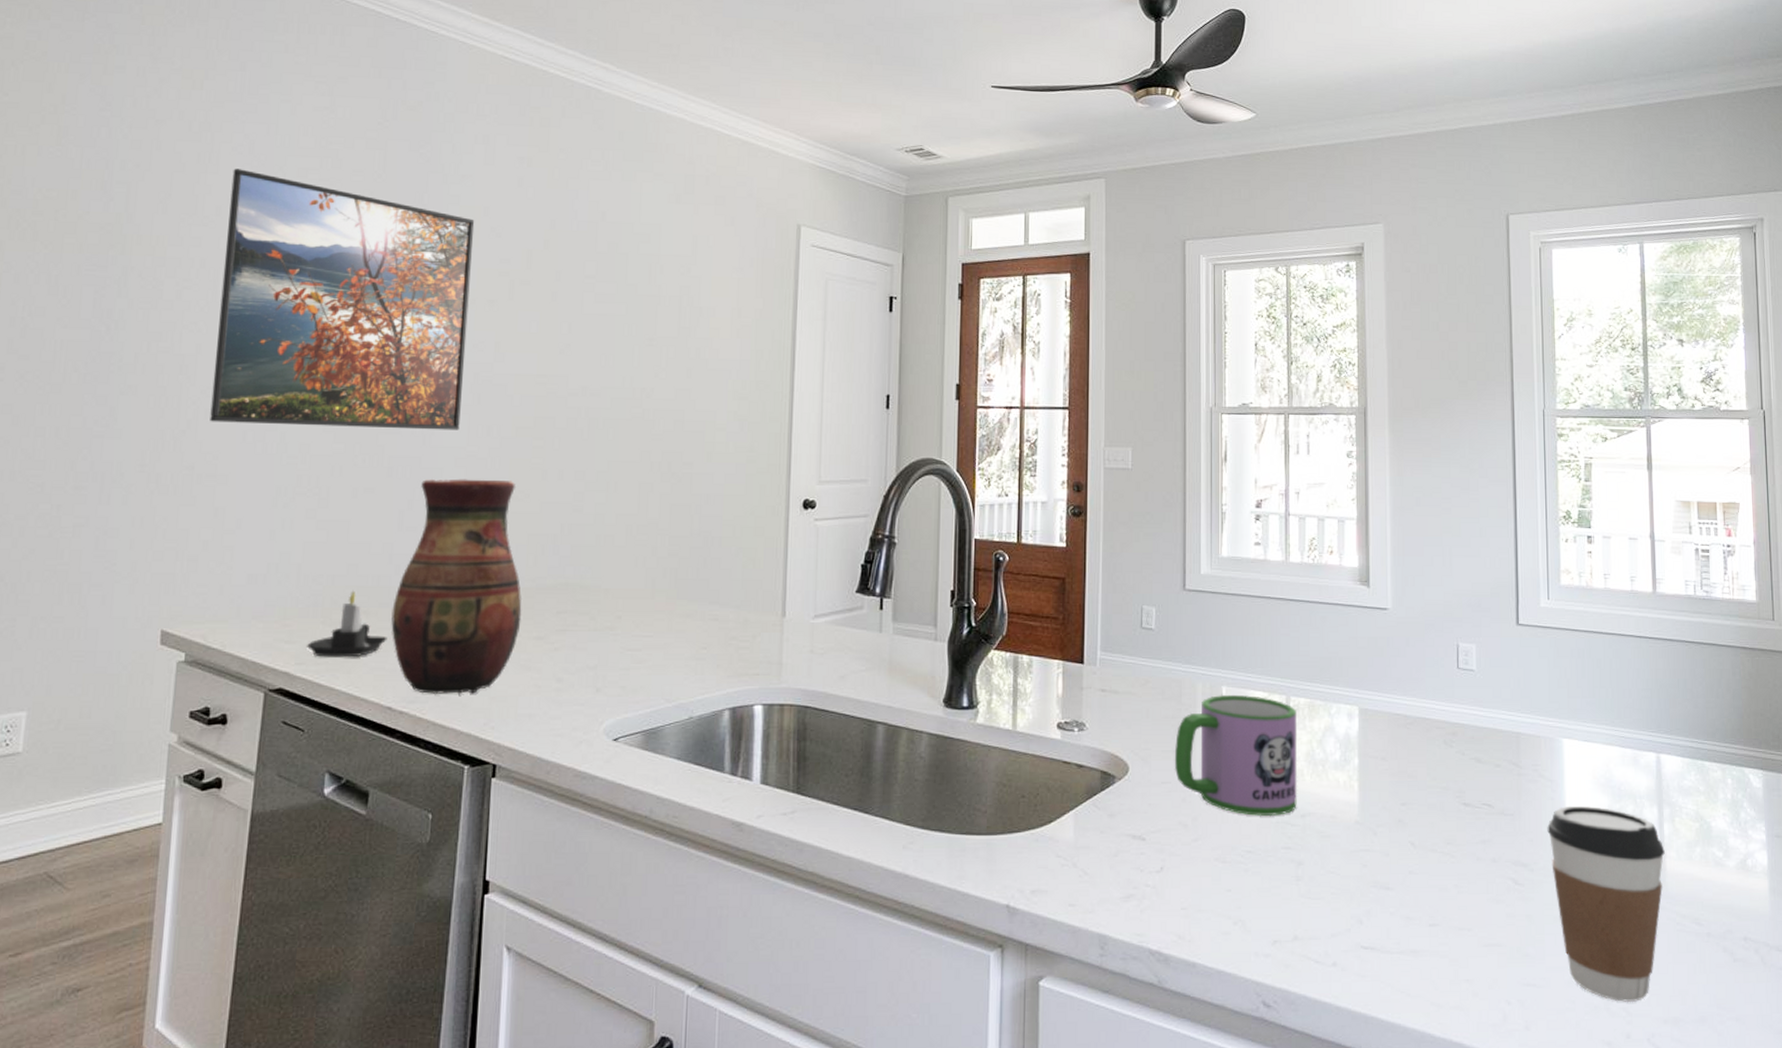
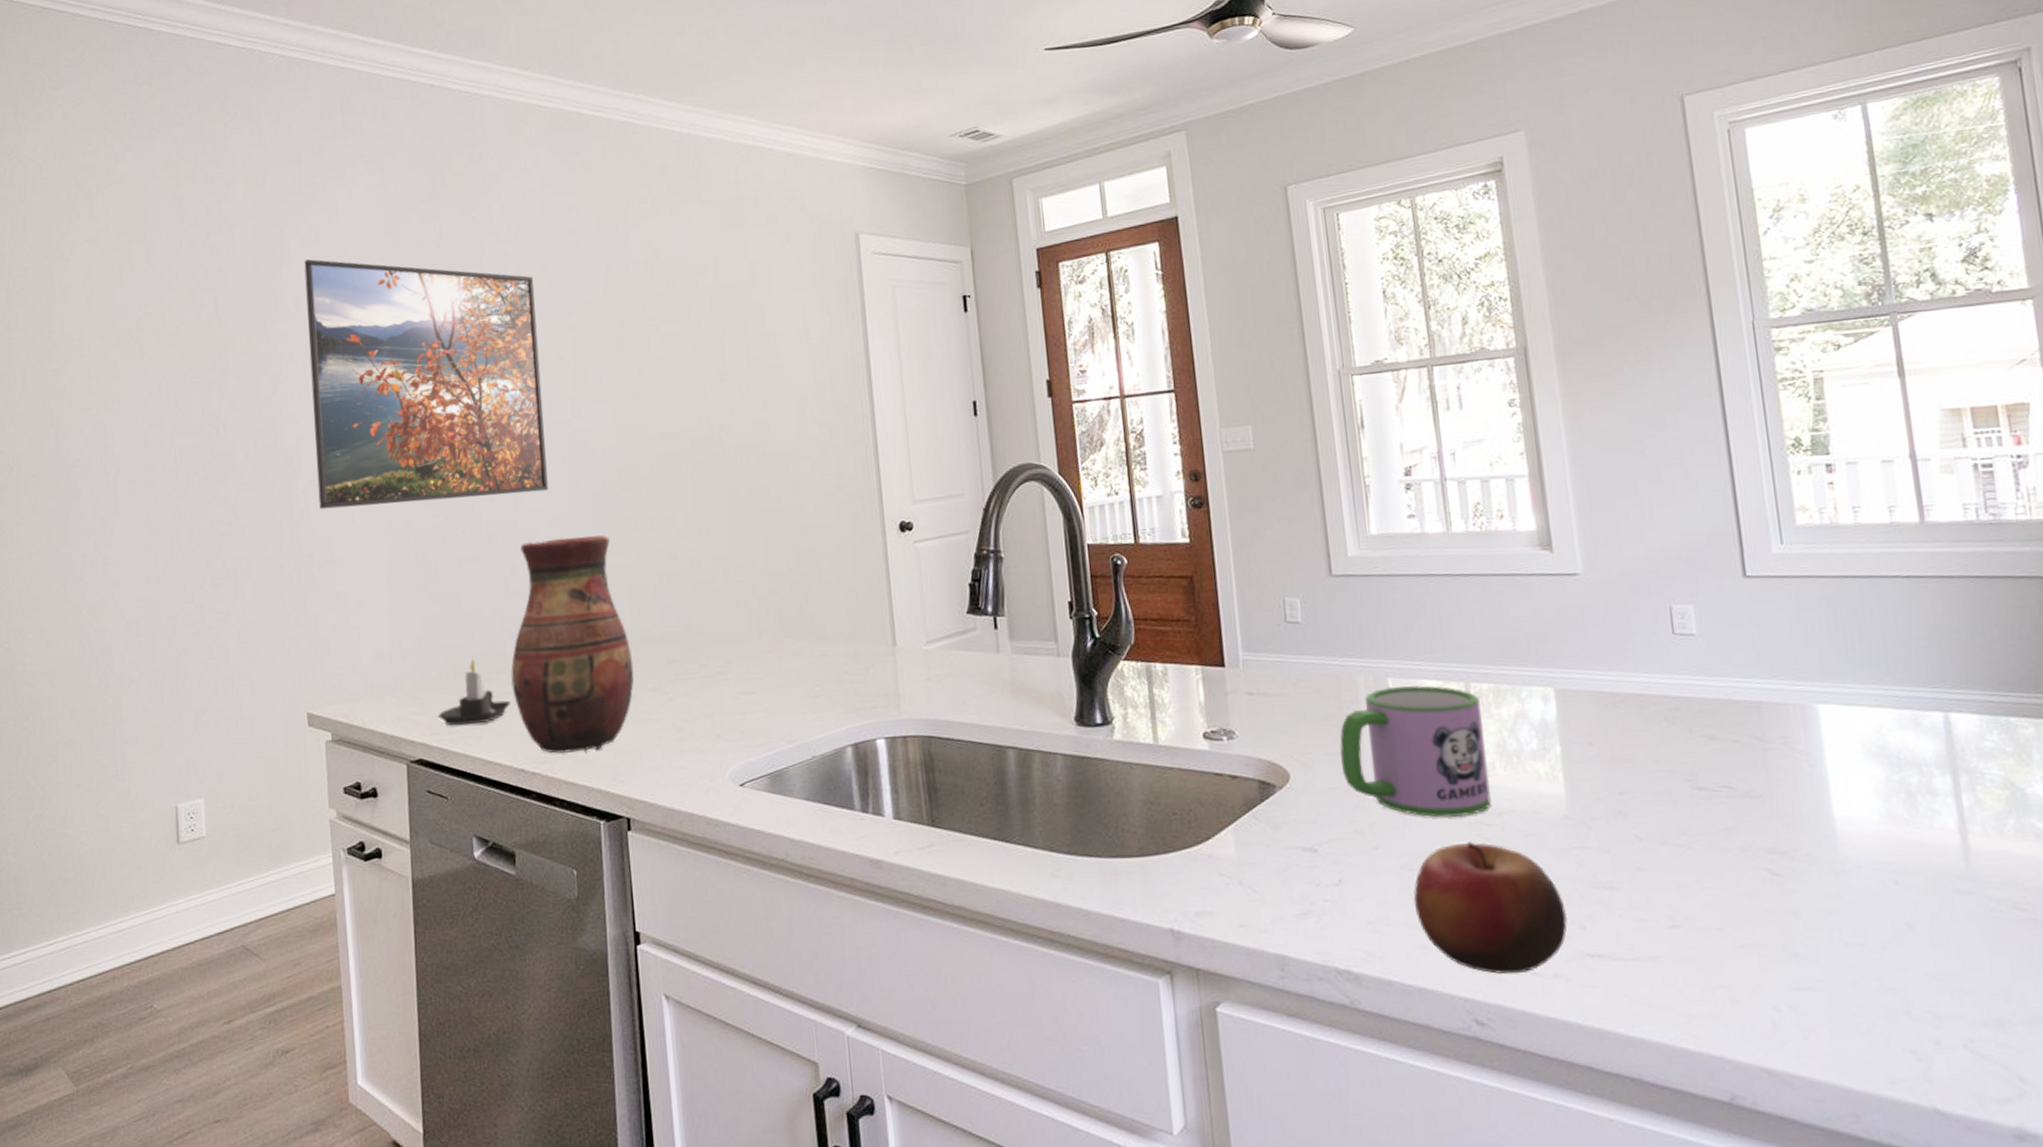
apple: none [1222,839,1349,962] -> present [1414,842,1568,975]
coffee cup: present [1547,805,1665,1003] -> none [1807,780,1968,1005]

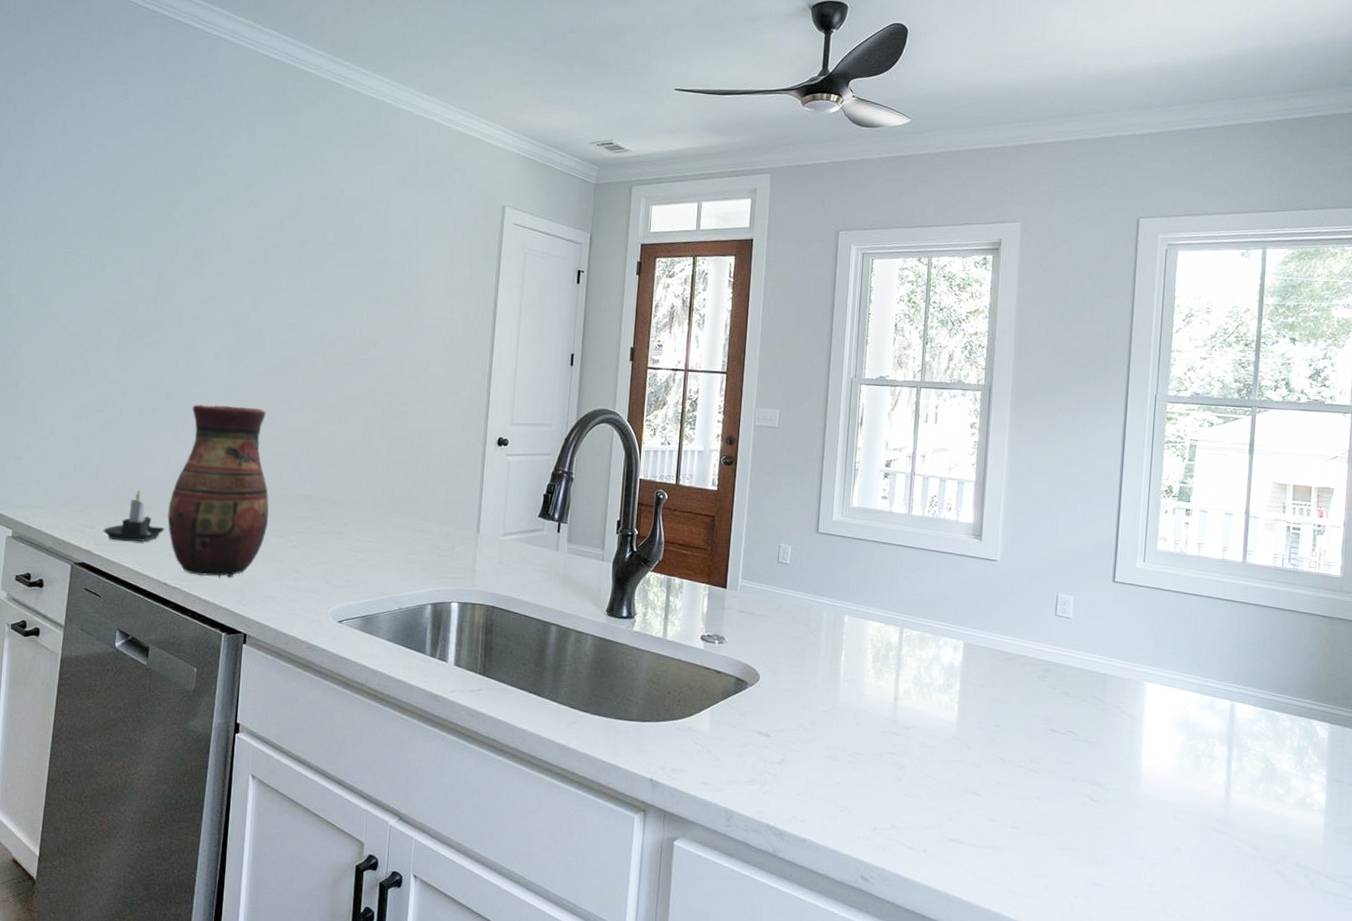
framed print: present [304,259,549,510] -> none [31,144,238,366]
mug: present [1339,685,1491,818] -> none [798,622,908,727]
apple: present [1414,842,1568,975] -> none [833,745,942,847]

